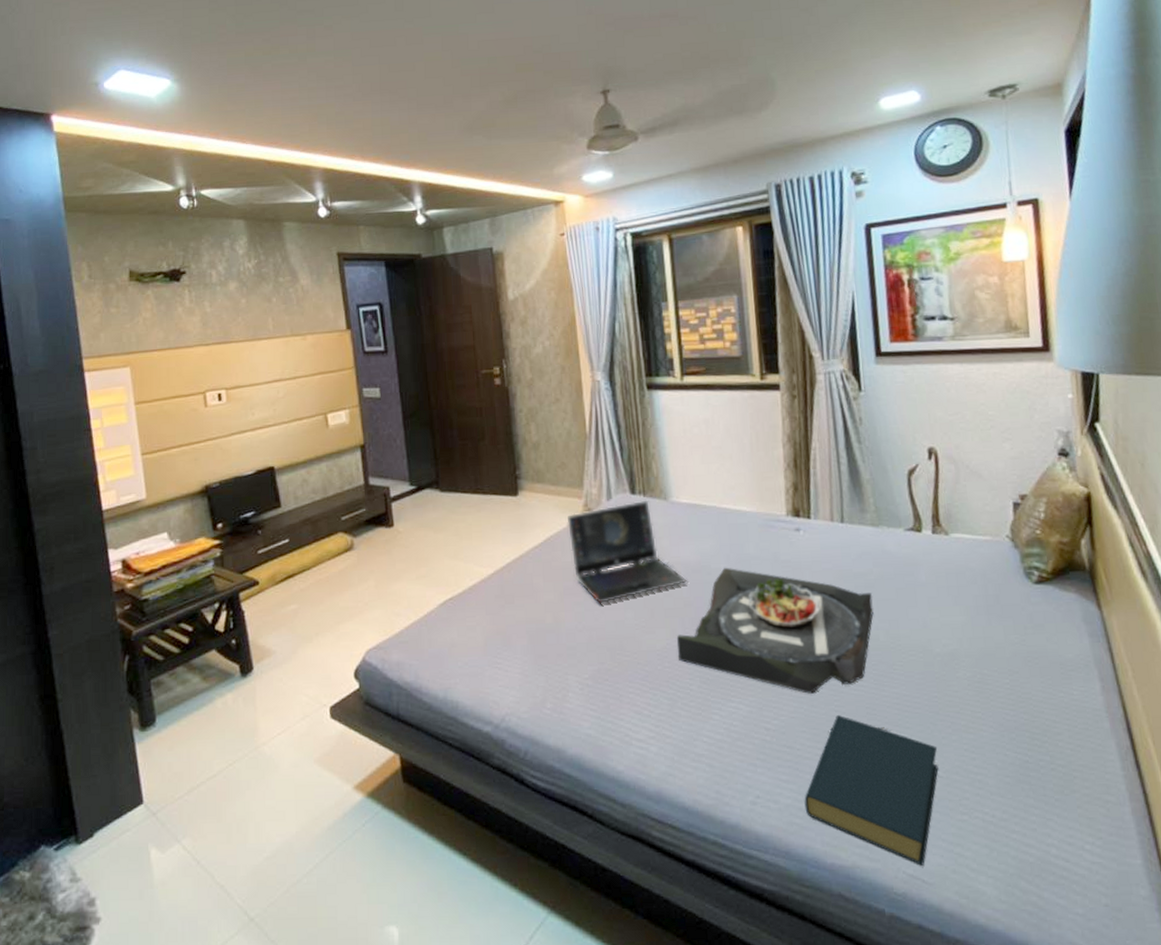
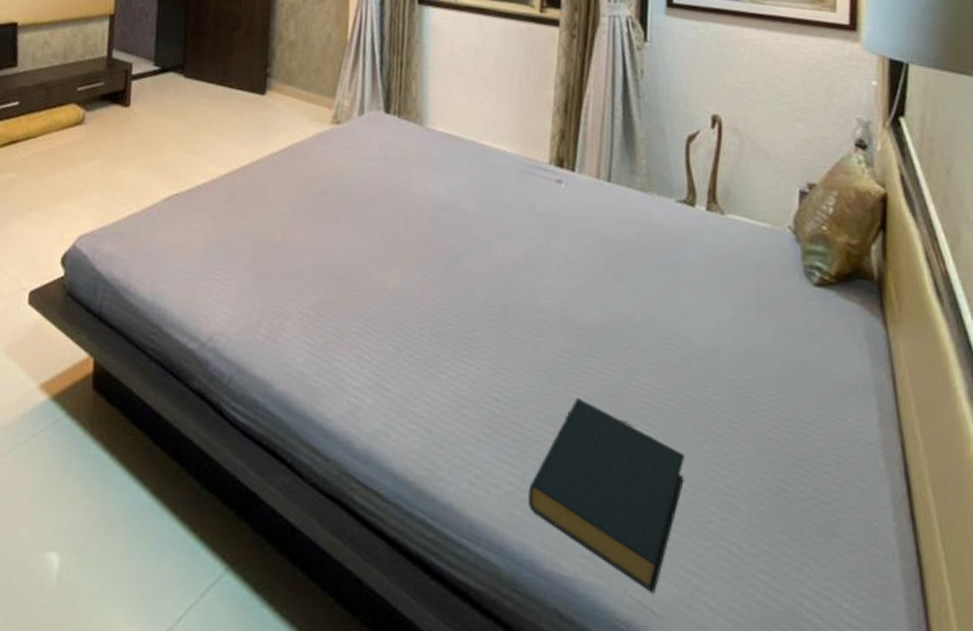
laptop computer: present [567,501,687,604] -> none [312,121,432,228]
serving tray: present [676,567,874,694] -> none [411,209,633,368]

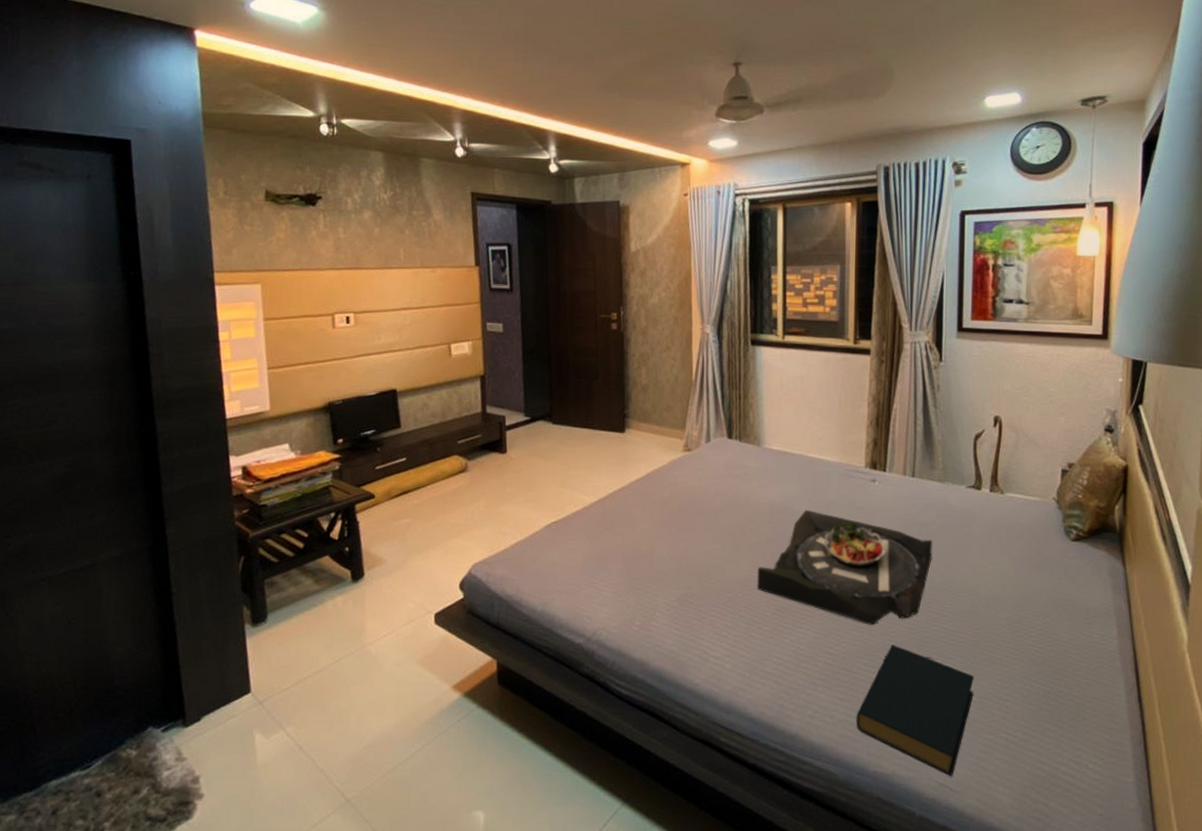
serving tray: none [411,209,633,368] -> present [757,509,933,625]

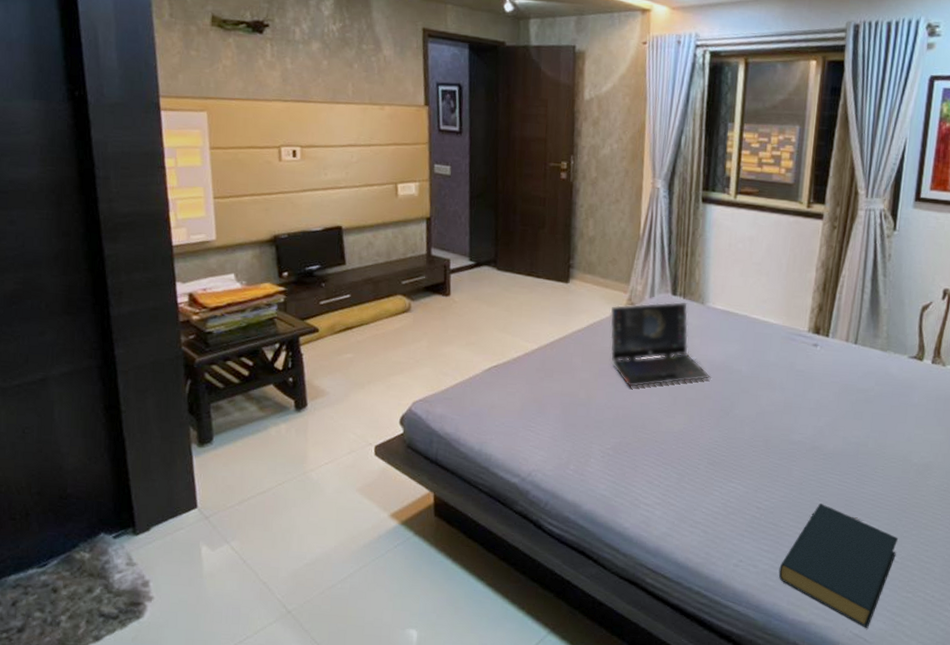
laptop computer: none [667,445,771,536] -> present [610,302,710,388]
serving tray: present [757,509,933,625] -> none [692,369,870,484]

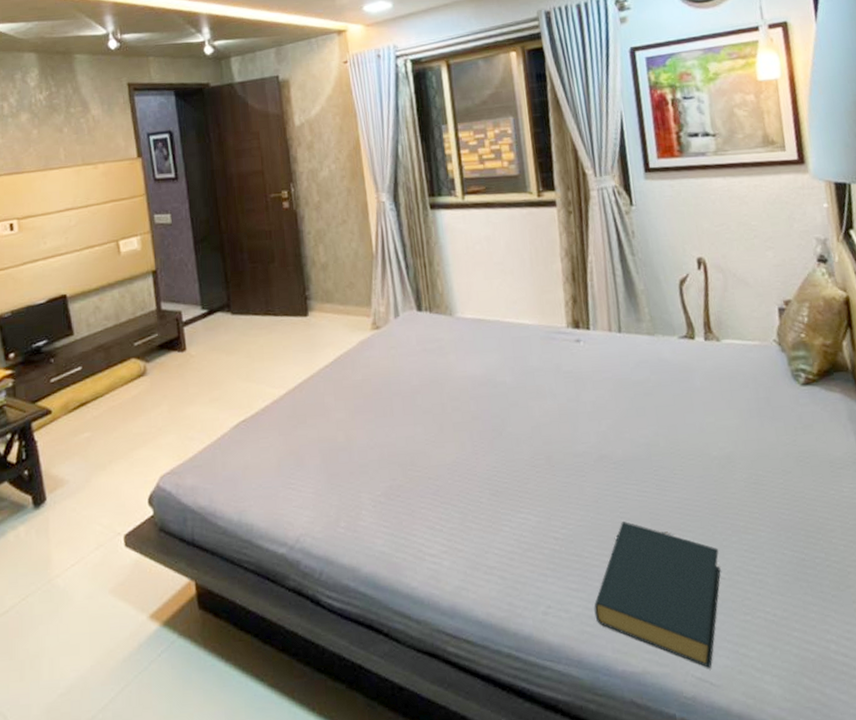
laptop computer: present [610,302,710,388] -> none [356,317,474,421]

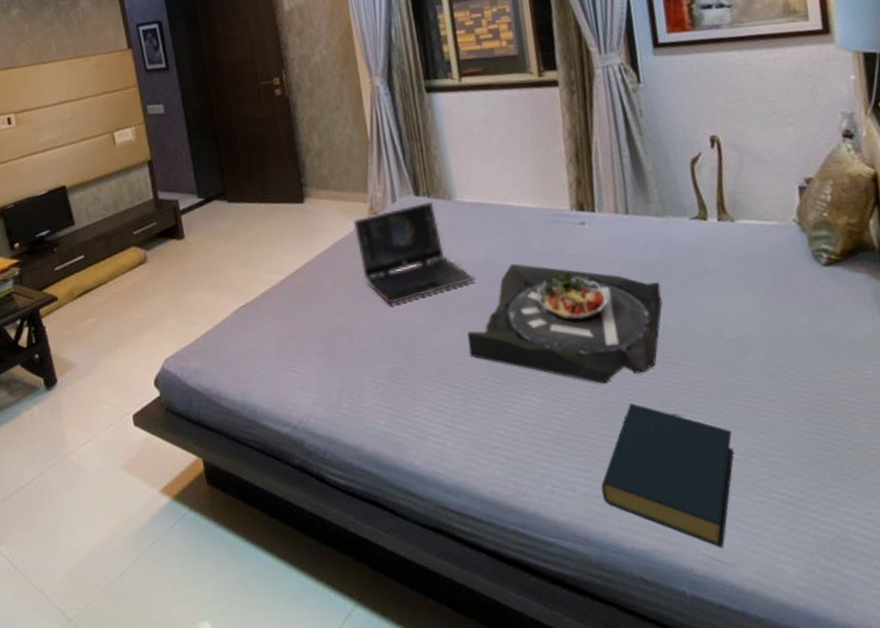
laptop computer: none [356,317,474,421] -> present [353,202,475,305]
serving tray: none [465,379,653,502] -> present [467,263,662,384]

